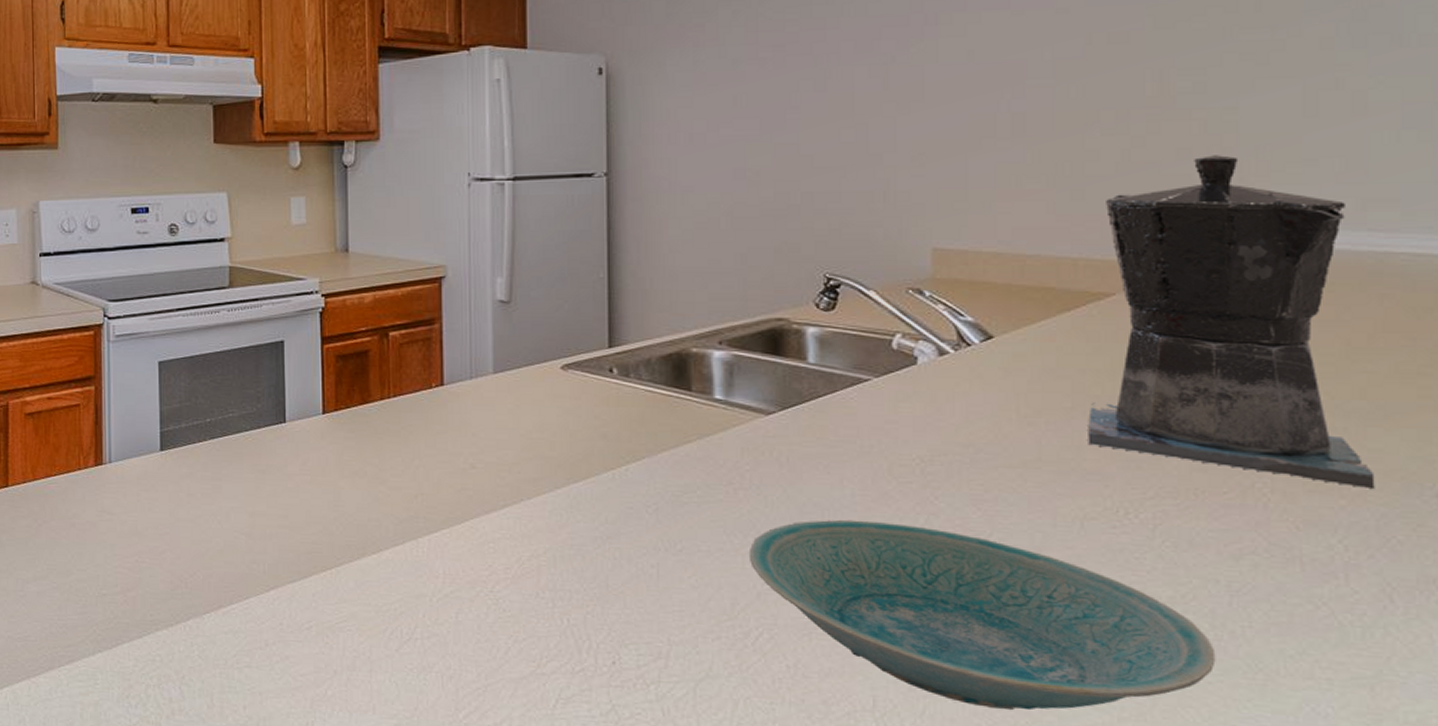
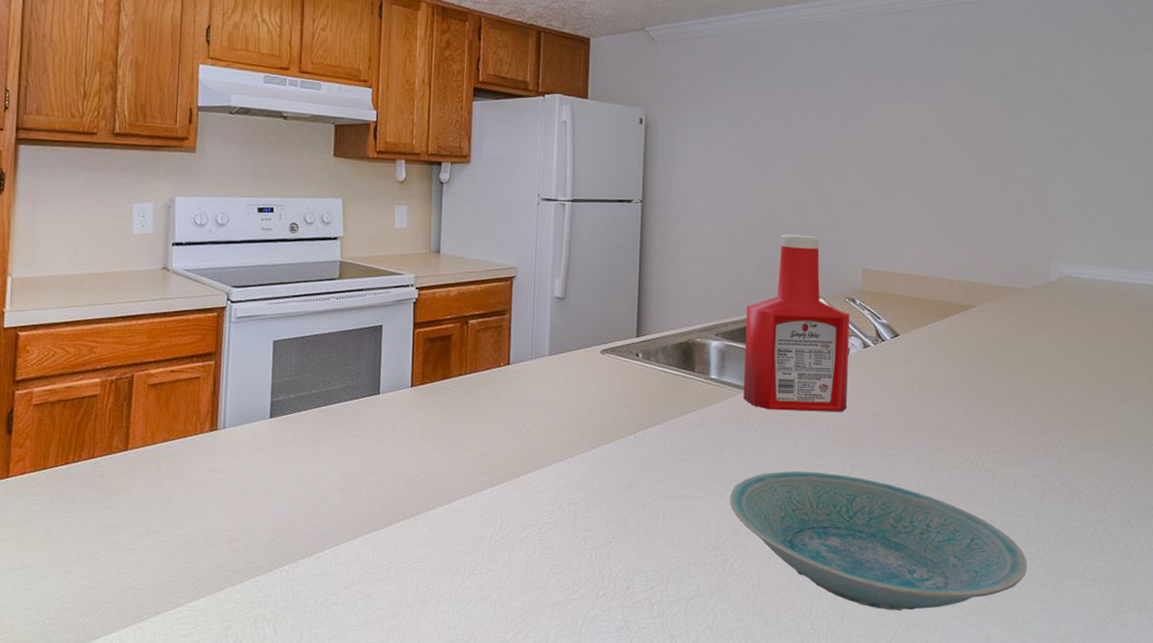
ketchup bottle: none [761,206,916,442] -> present [743,234,850,412]
coffee maker: present [1088,155,1375,490] -> none [955,211,1123,446]

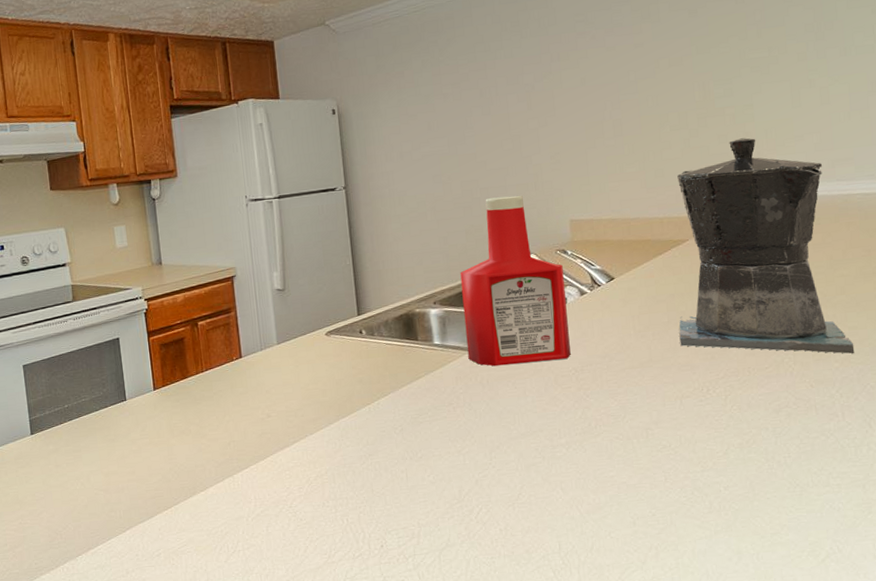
bowl: present [729,470,1028,611] -> none [467,417,771,538]
coffee maker: none [955,211,1123,446] -> present [677,138,855,354]

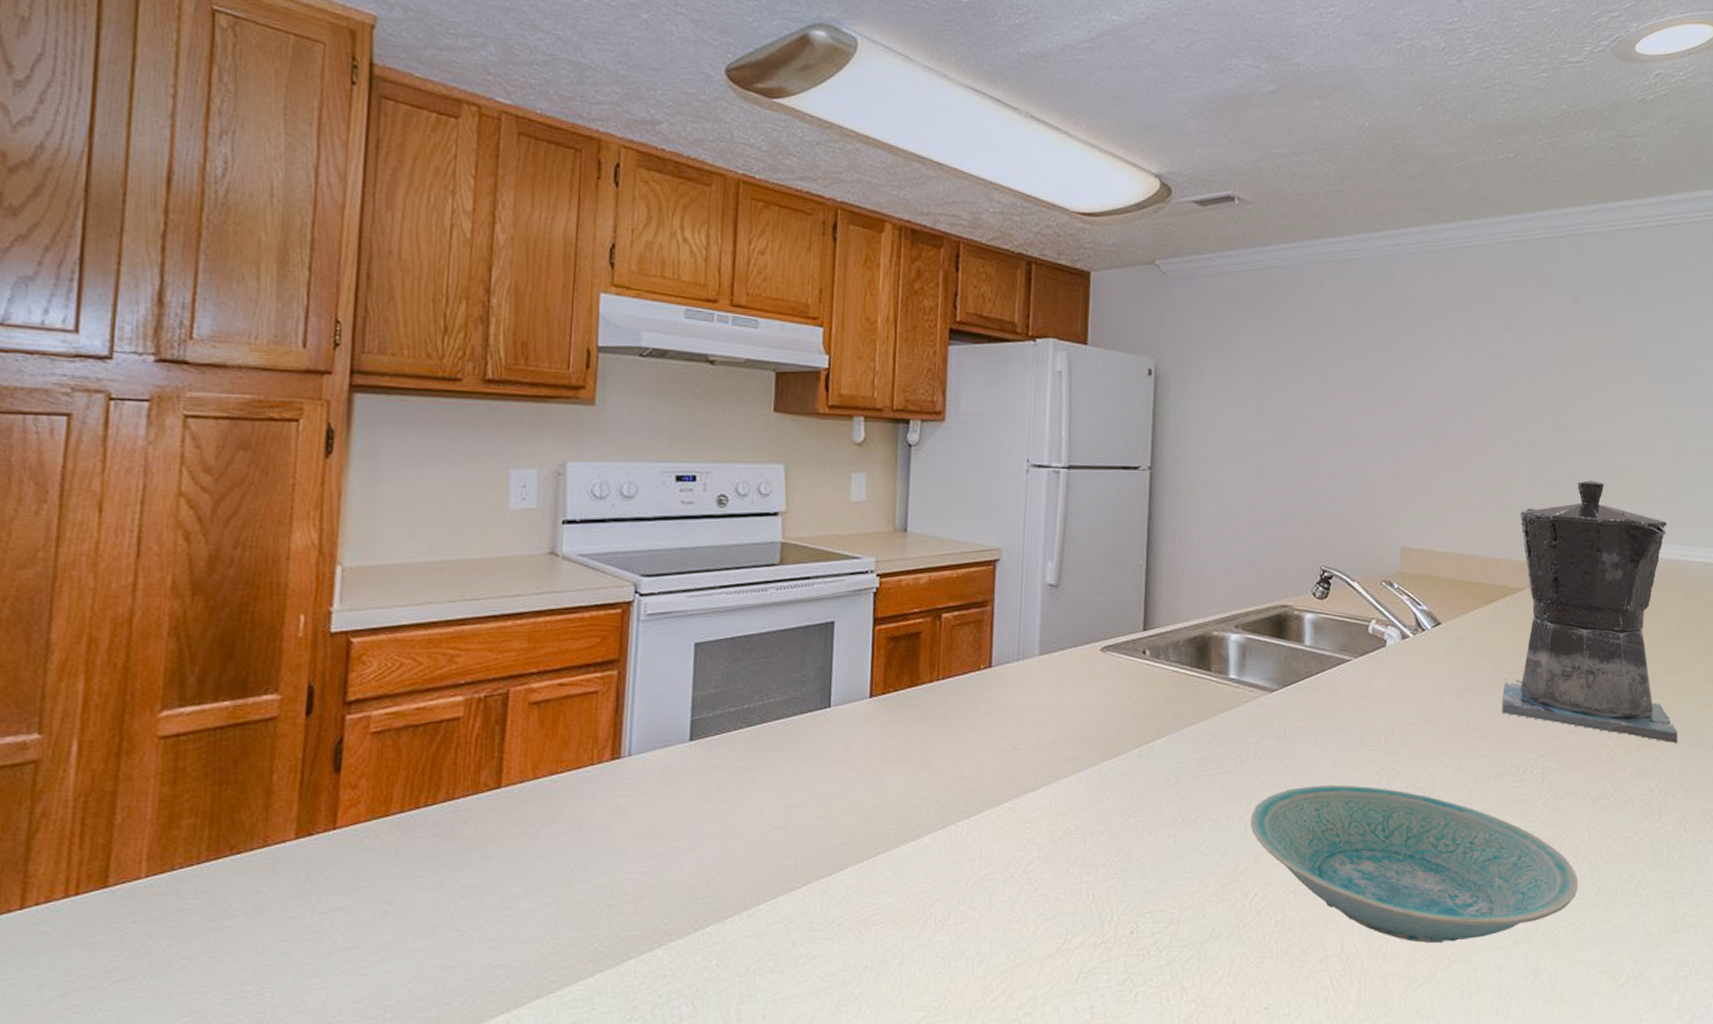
ketchup bottle: present [460,195,571,366] -> none [1266,507,1387,715]
bowl: none [467,417,771,538] -> present [1250,785,1579,944]

